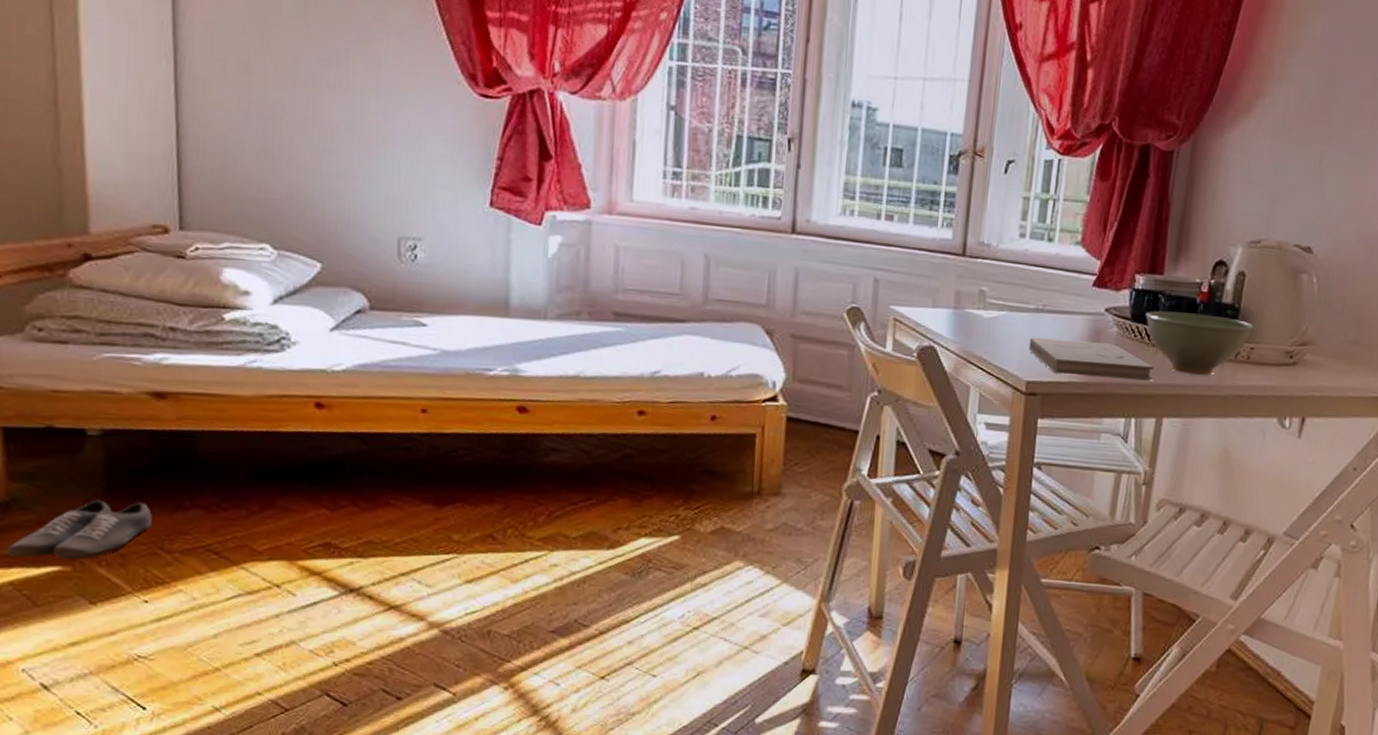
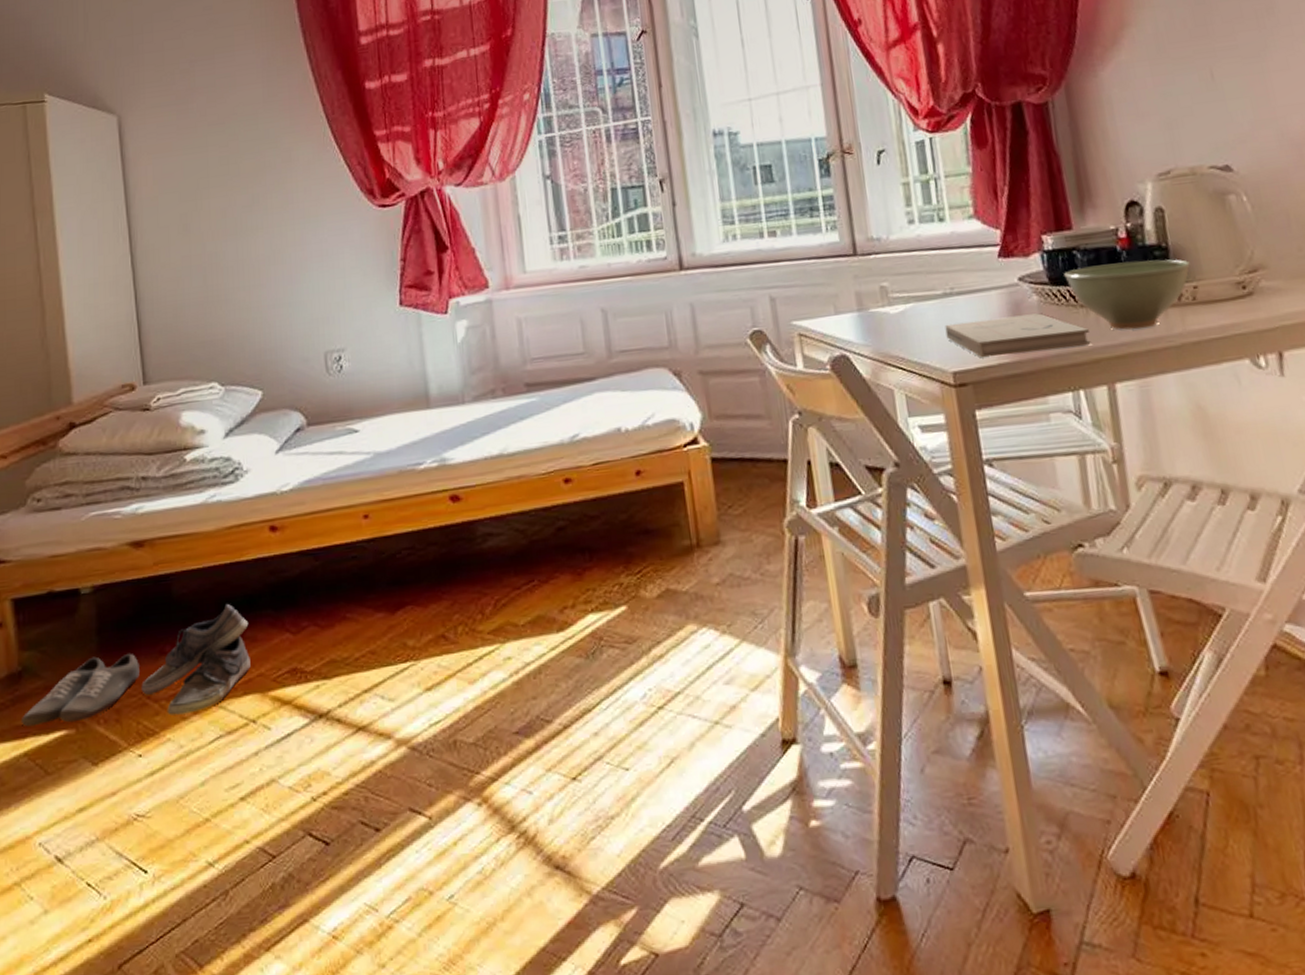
shoe: none [152,470,282,570] -> present [141,603,251,716]

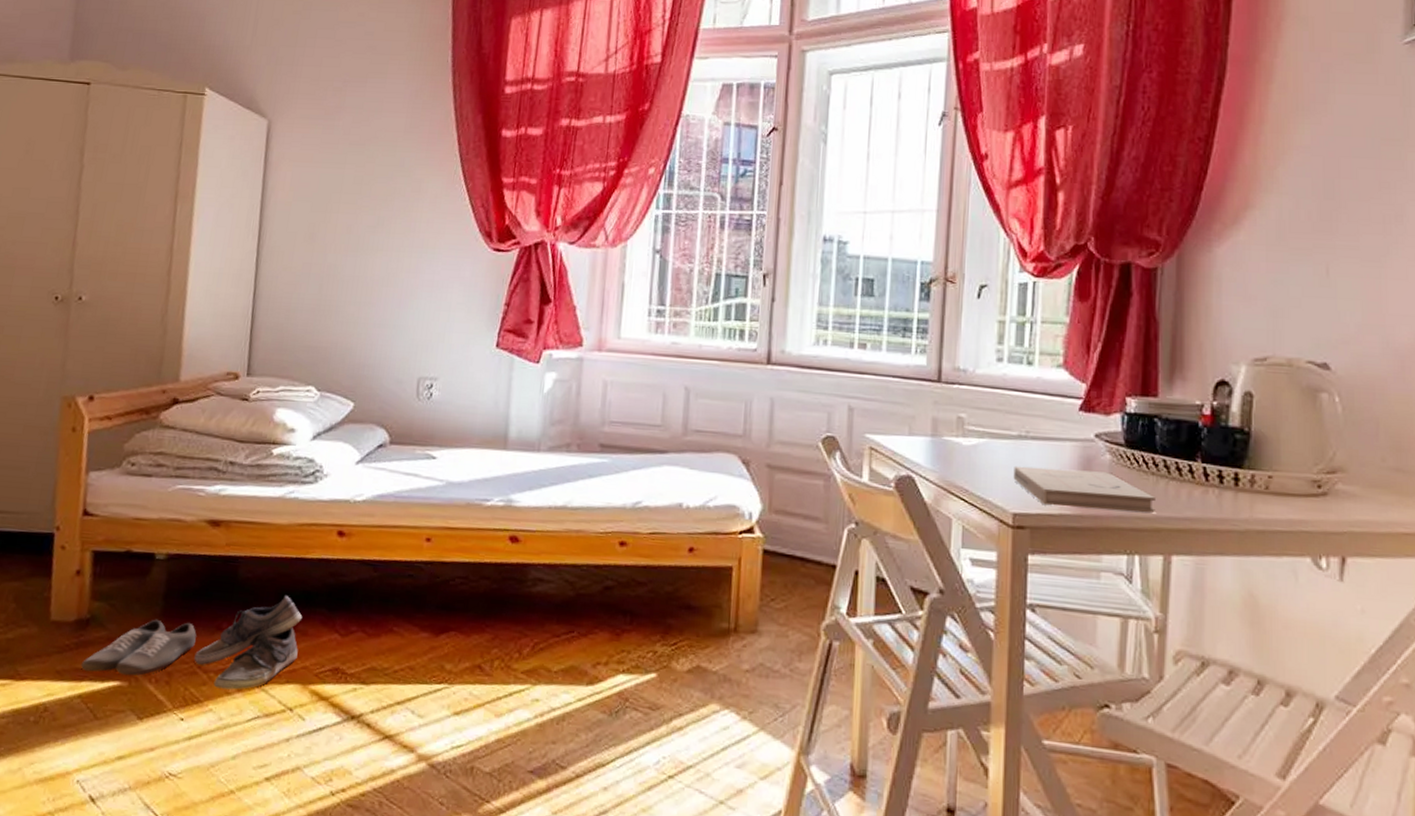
bowl: present [1064,259,1190,330] -> none [1141,436,1269,507]

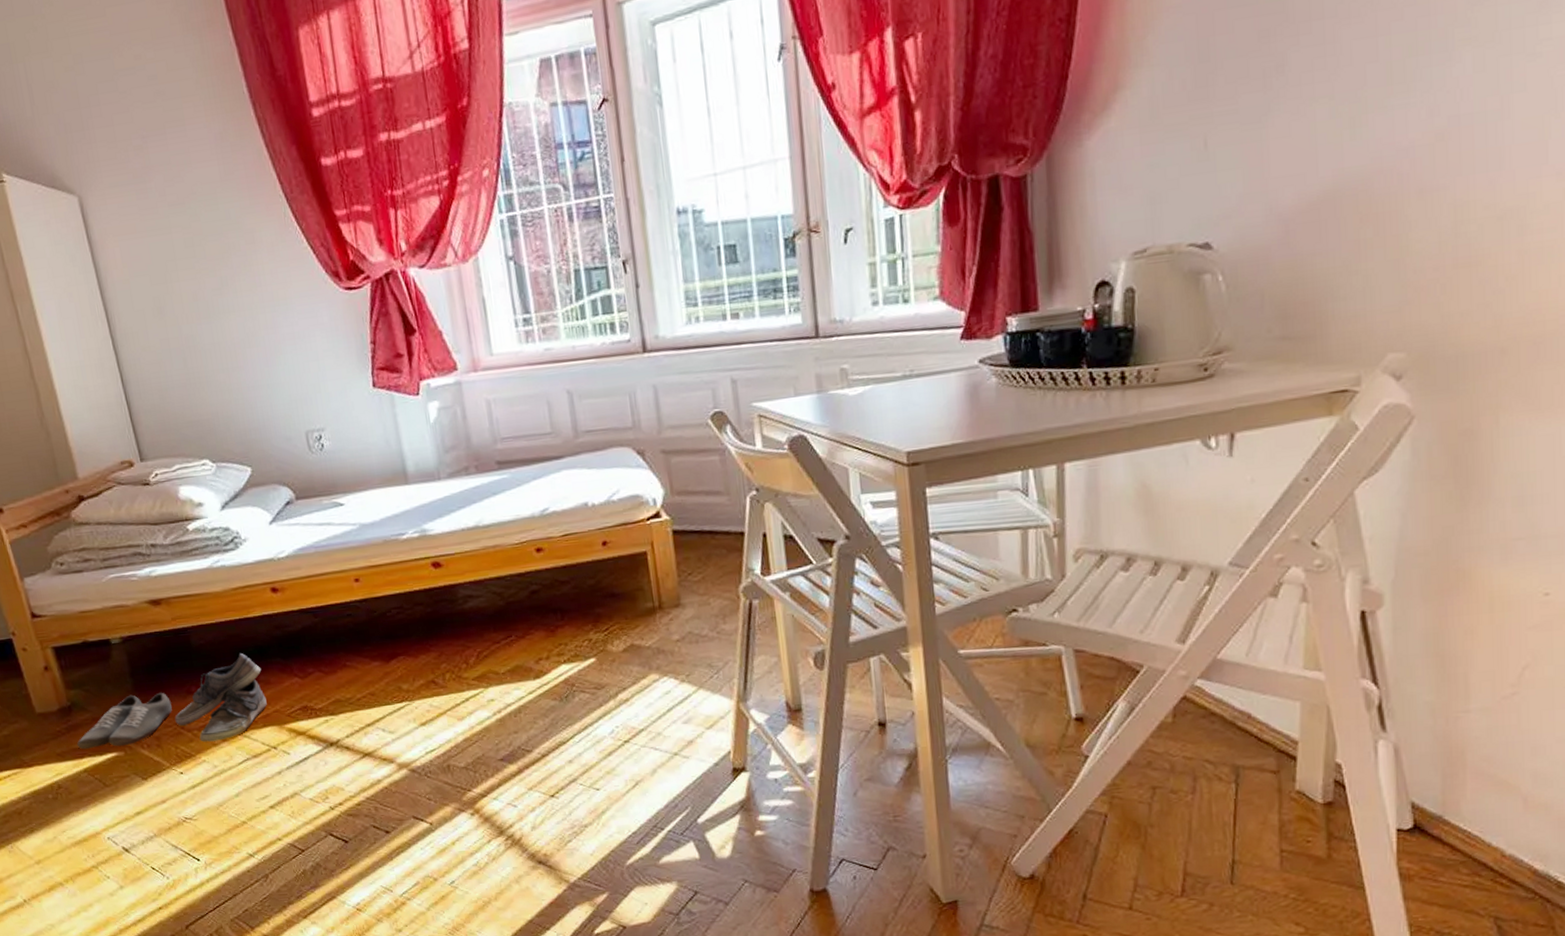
book: present [1013,466,1155,514] -> none [902,395,1045,439]

